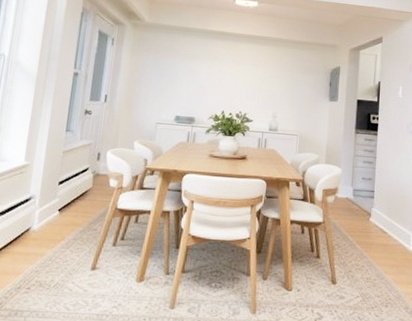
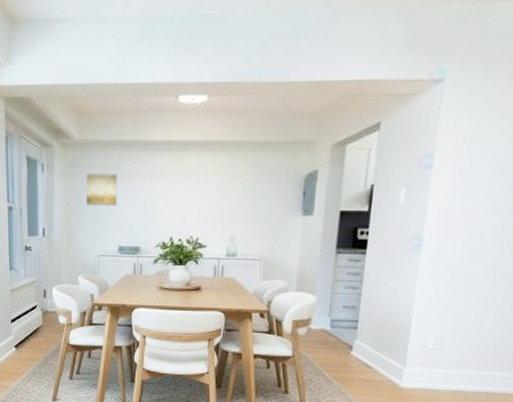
wall art: none [150,51,181,81] -> present [86,174,118,207]

